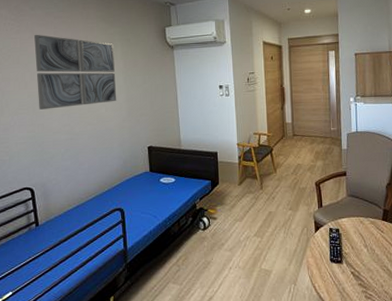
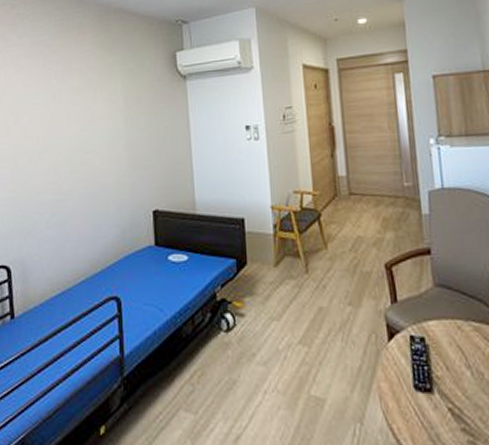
wall art: present [34,34,117,110] -> none [20,68,115,163]

